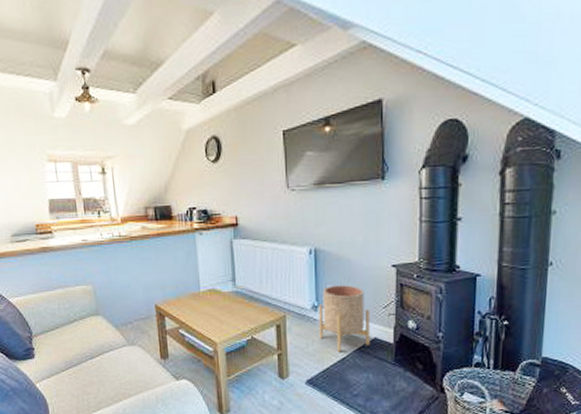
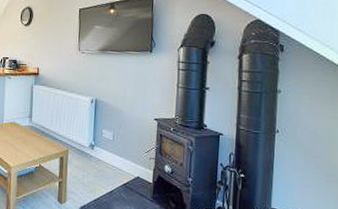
planter: present [318,285,370,352] -> none [93,130,135,186]

